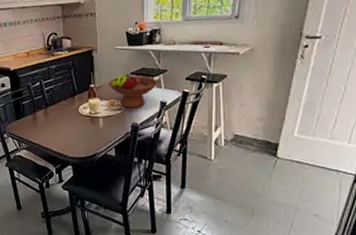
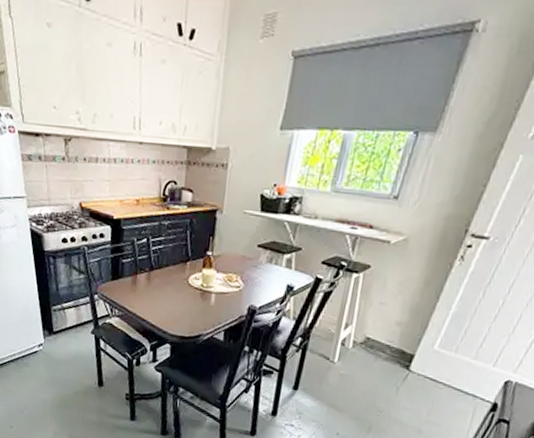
fruit bowl: present [109,74,158,108] -> none [229,245,288,288]

